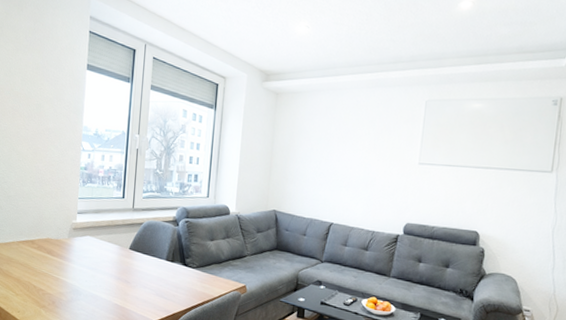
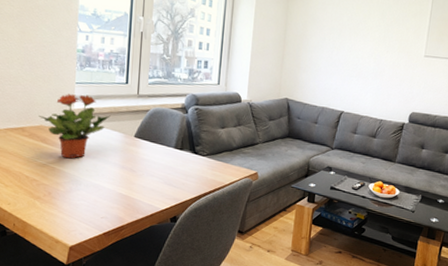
potted plant: none [46,208,108,270] -> present [39,94,111,159]

